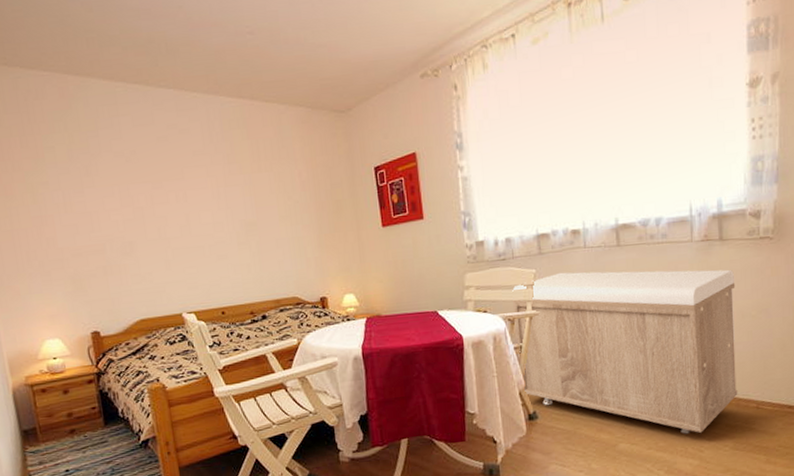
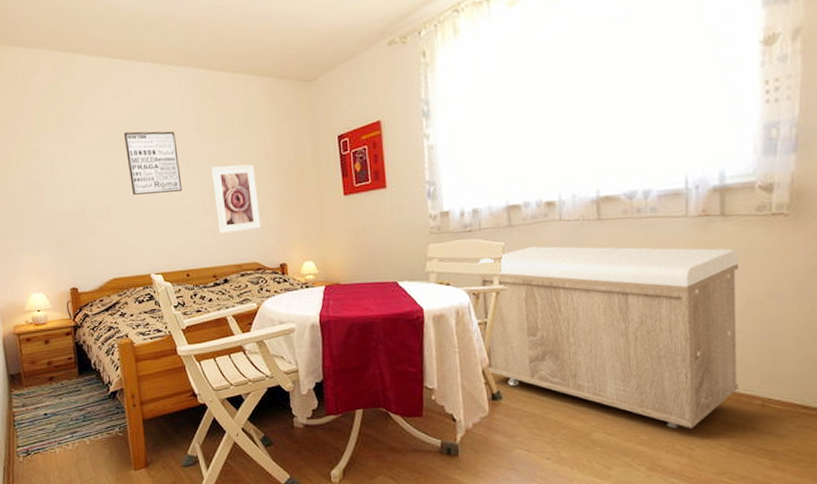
wall art: none [146,162,214,230] -> present [123,131,183,195]
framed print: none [244,196,300,269] -> present [211,164,262,234]

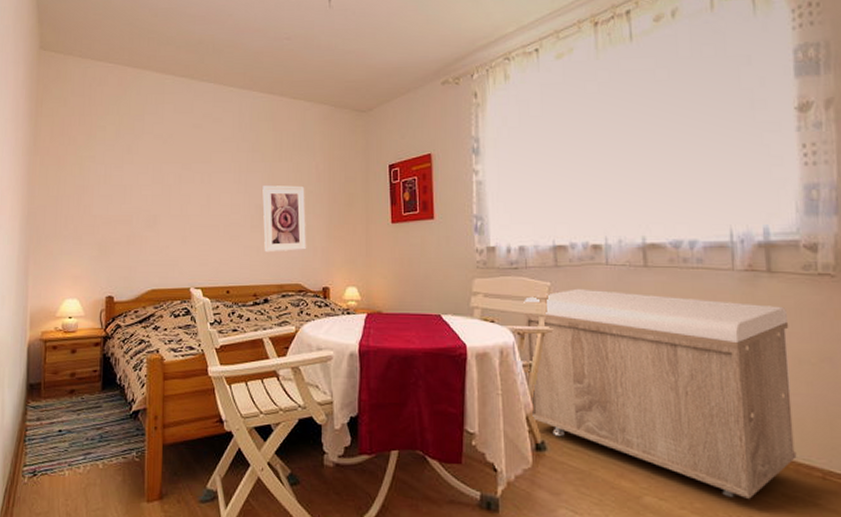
wall art: present [123,131,183,195] -> none [180,146,232,207]

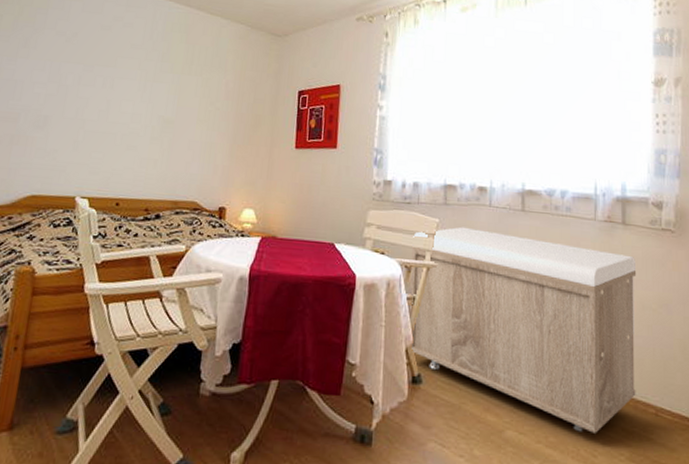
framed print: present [262,185,307,253] -> none [162,97,212,168]

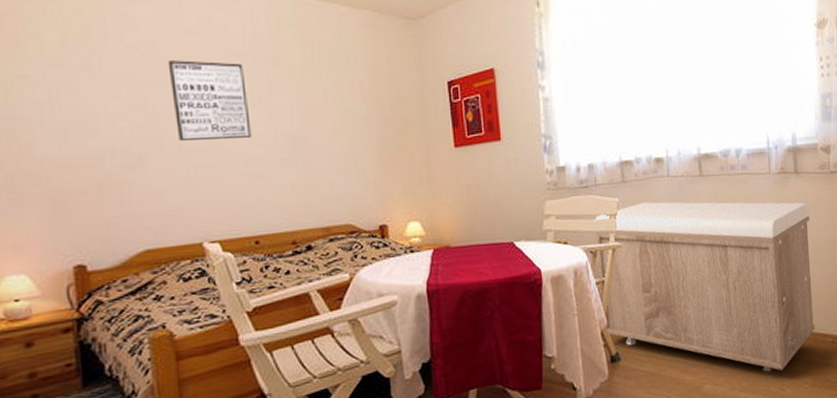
wall art: none [77,46,139,115] -> present [167,60,252,141]

